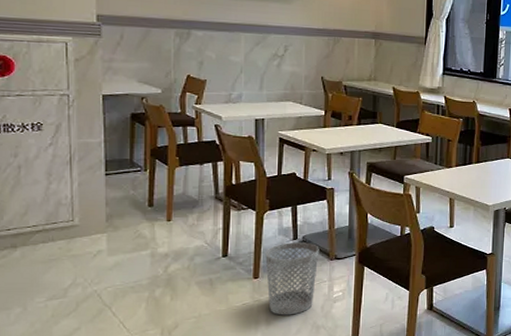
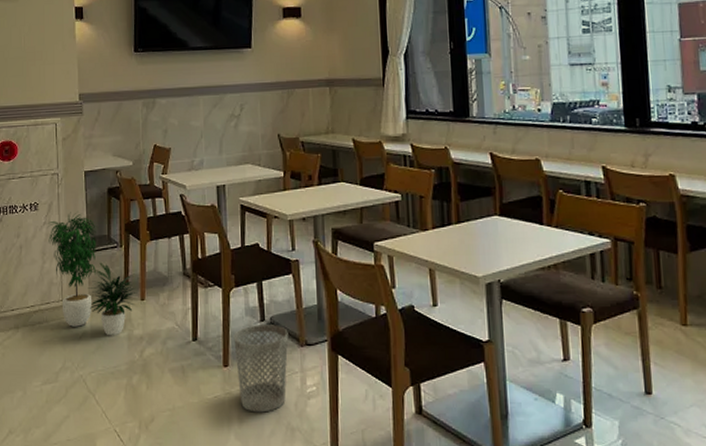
potted plant: none [54,134,164,254] -> present [47,212,138,336]

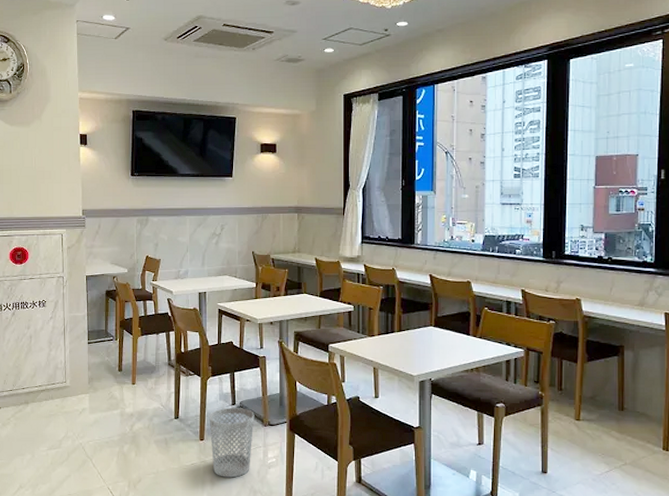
potted plant: present [47,212,138,336] -> none [53,309,130,413]

